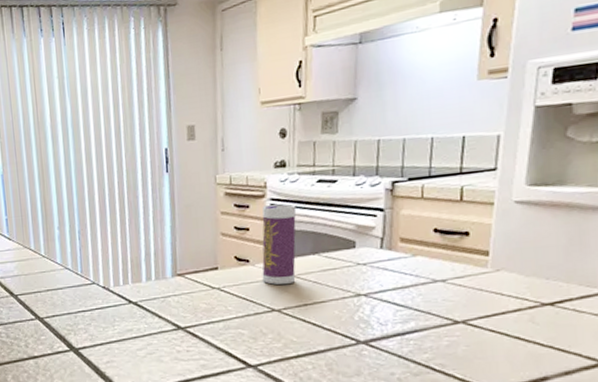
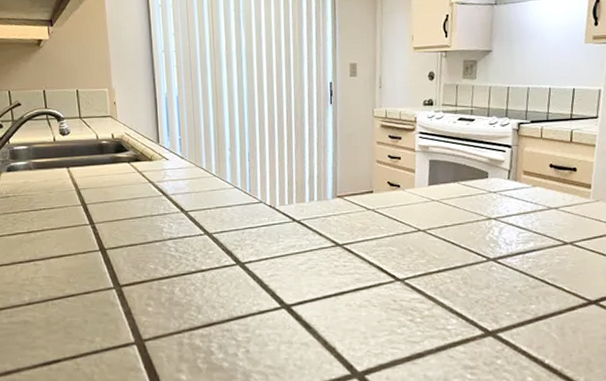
beverage can: present [262,203,297,285] -> none [410,137,441,208]

